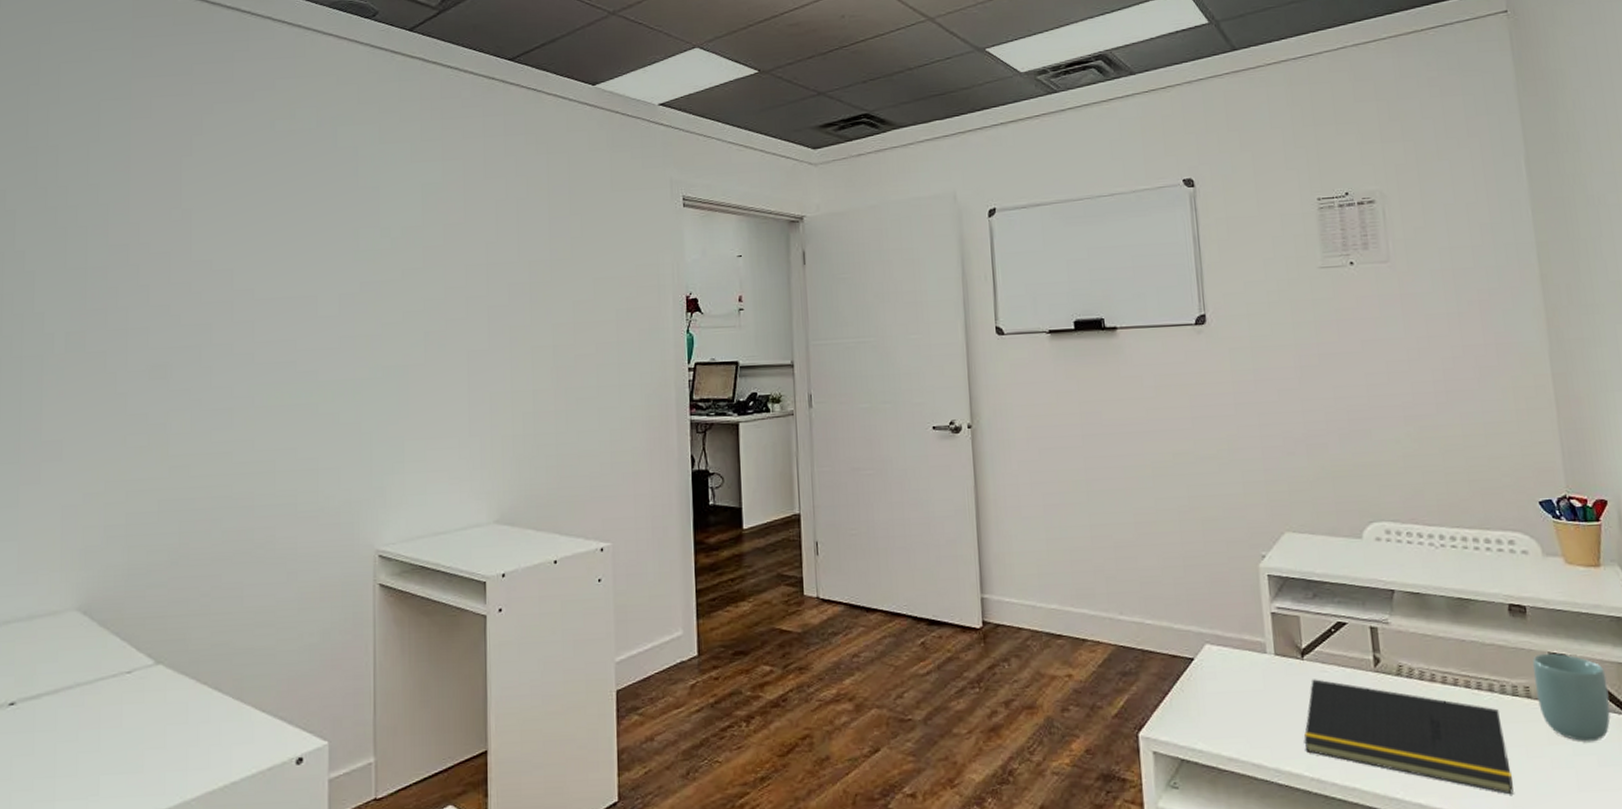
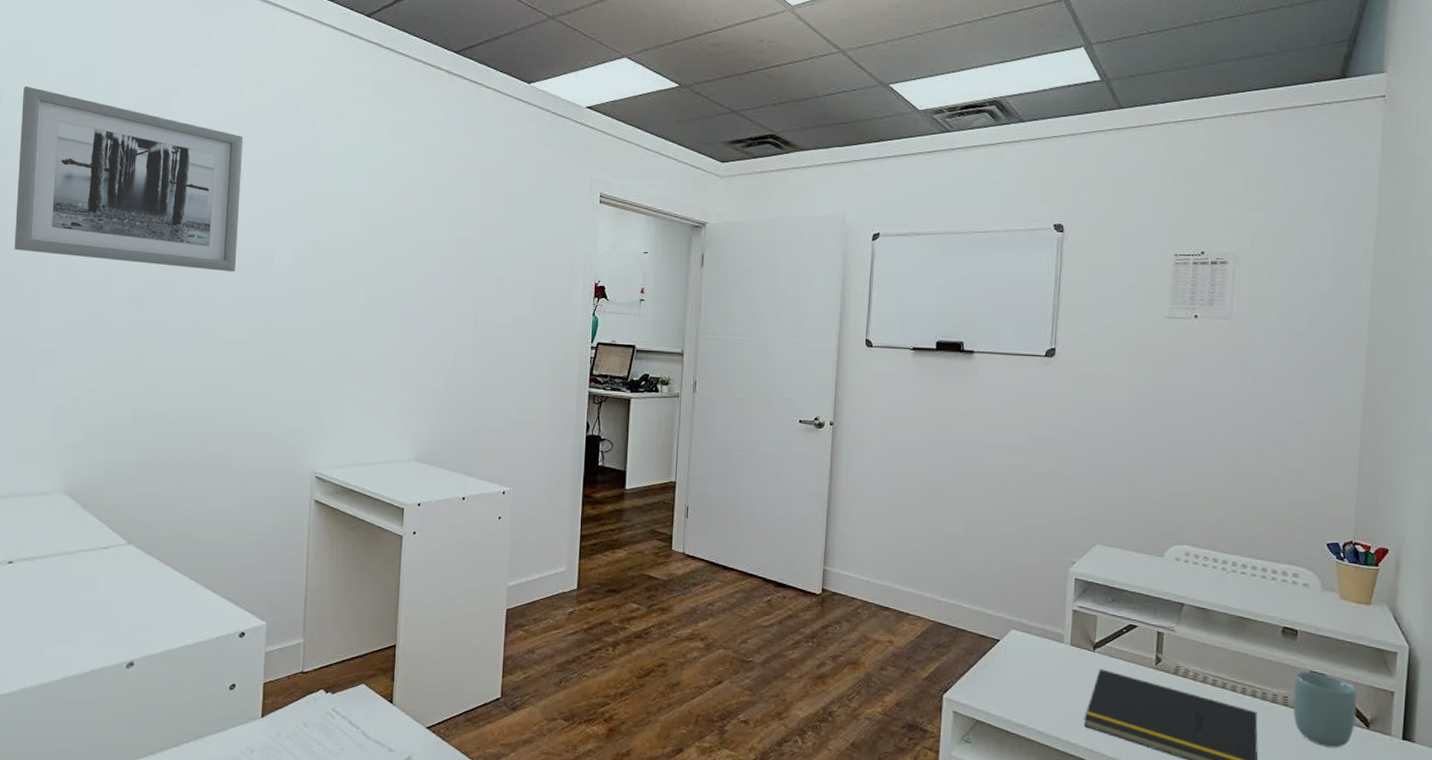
wall art: none [13,142,276,329] -> present [14,86,244,272]

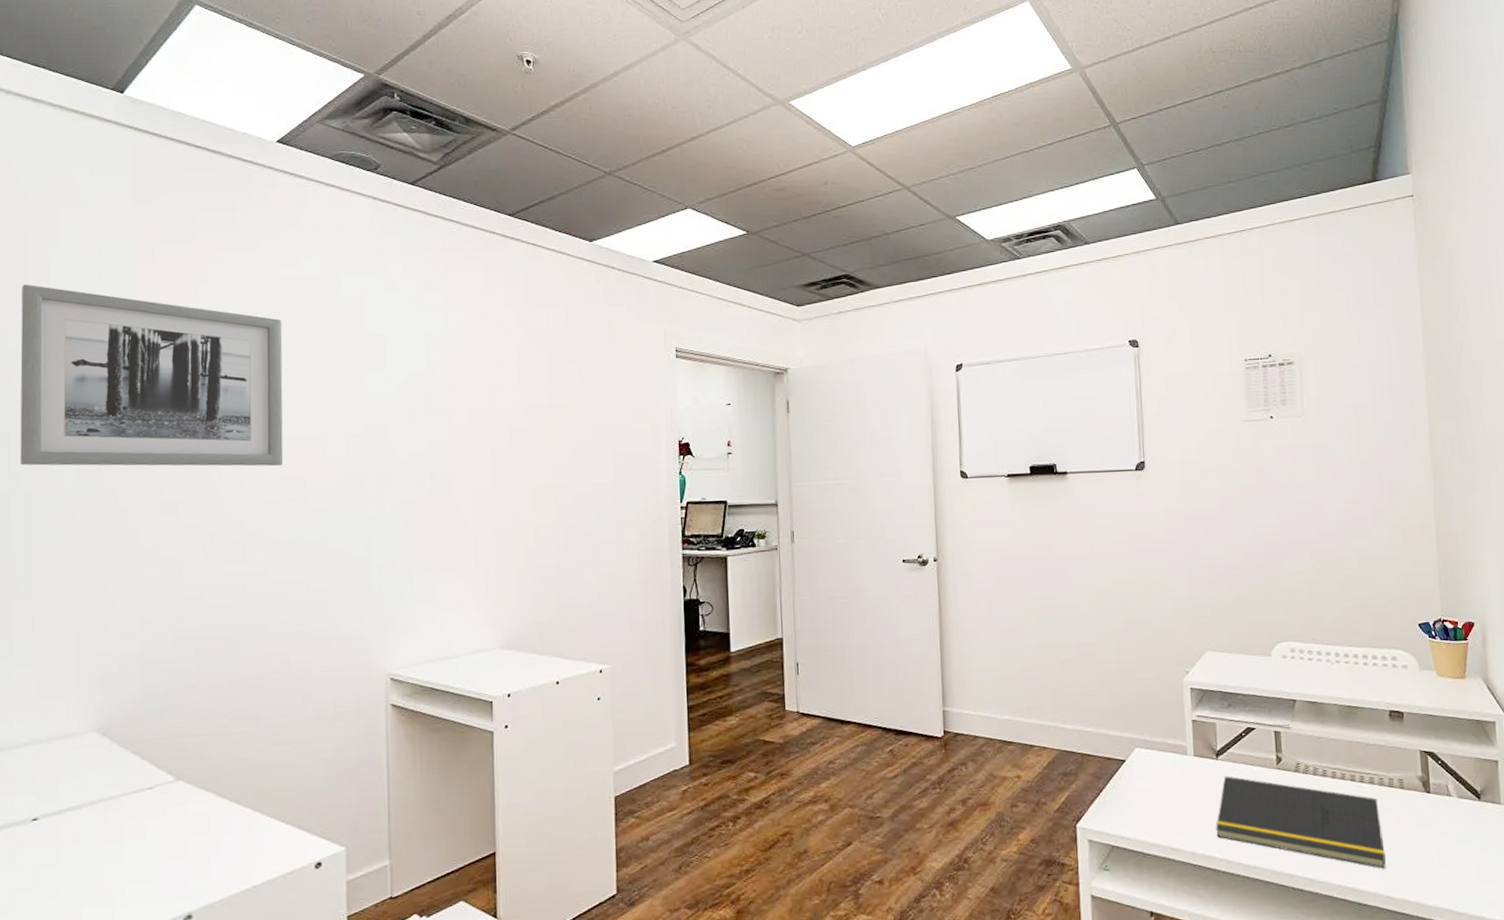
cup: present [1293,671,1357,748] -> none [1406,751,1467,824]

